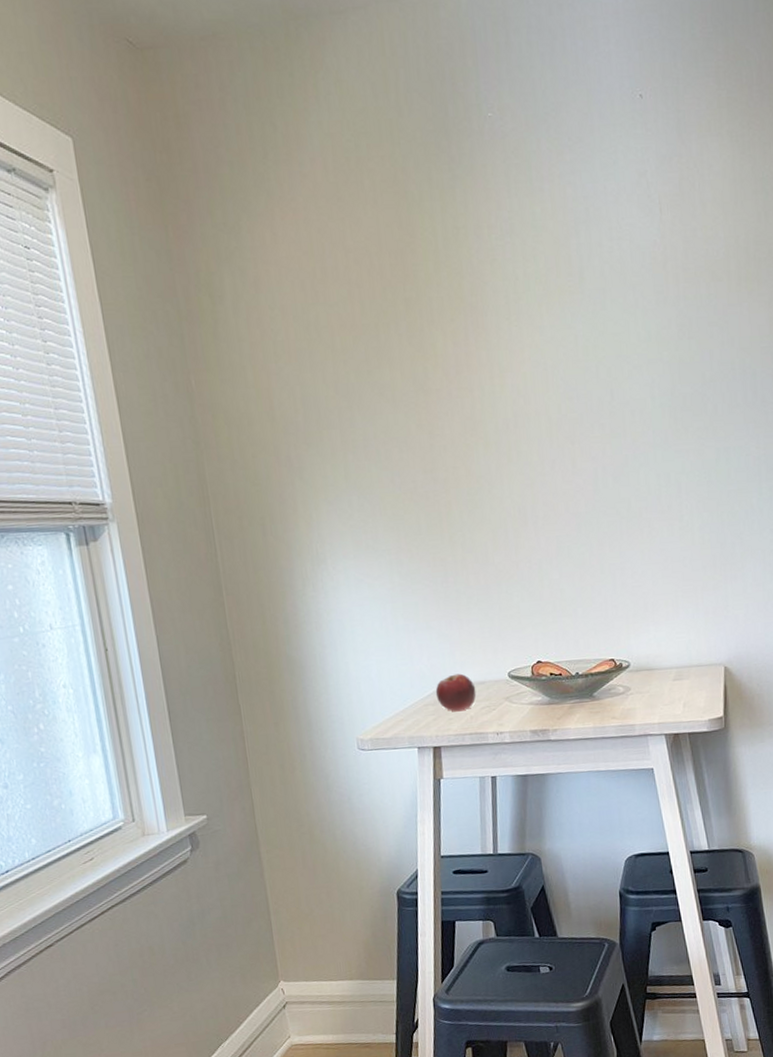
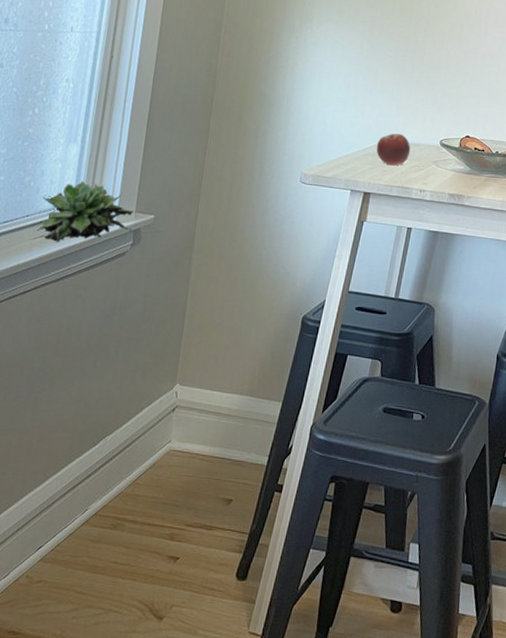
succulent plant: none [78,792,187,864] -> present [36,180,134,243]

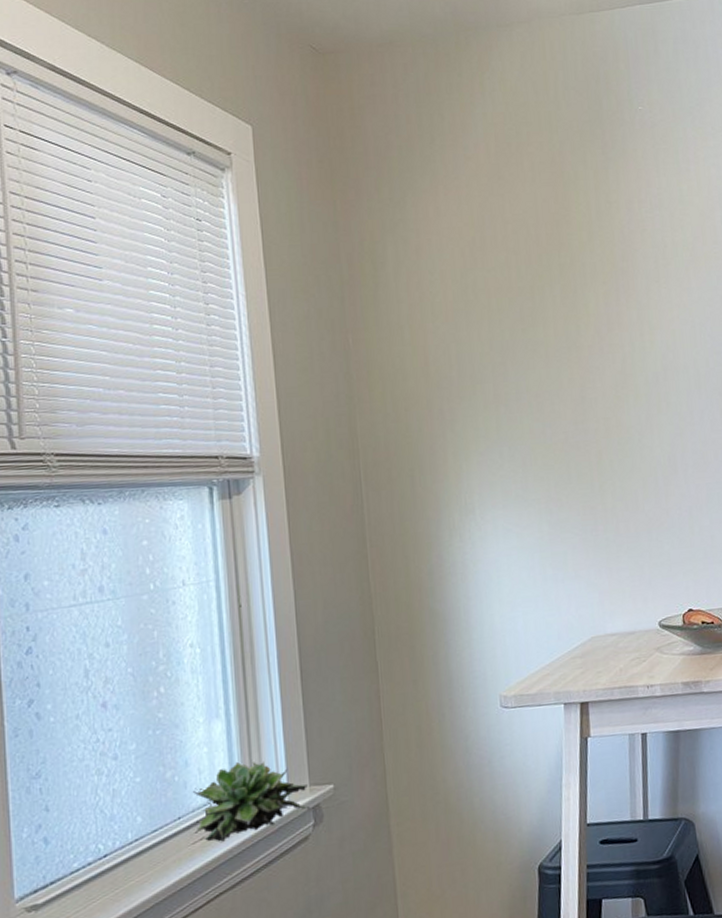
fruit: present [376,133,411,166] -> none [583,623,626,664]

